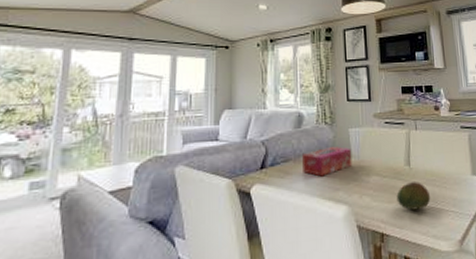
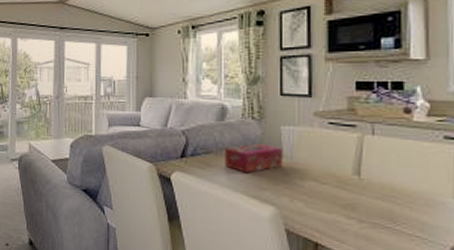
fruit: present [396,182,431,211] -> none [338,194,387,227]

